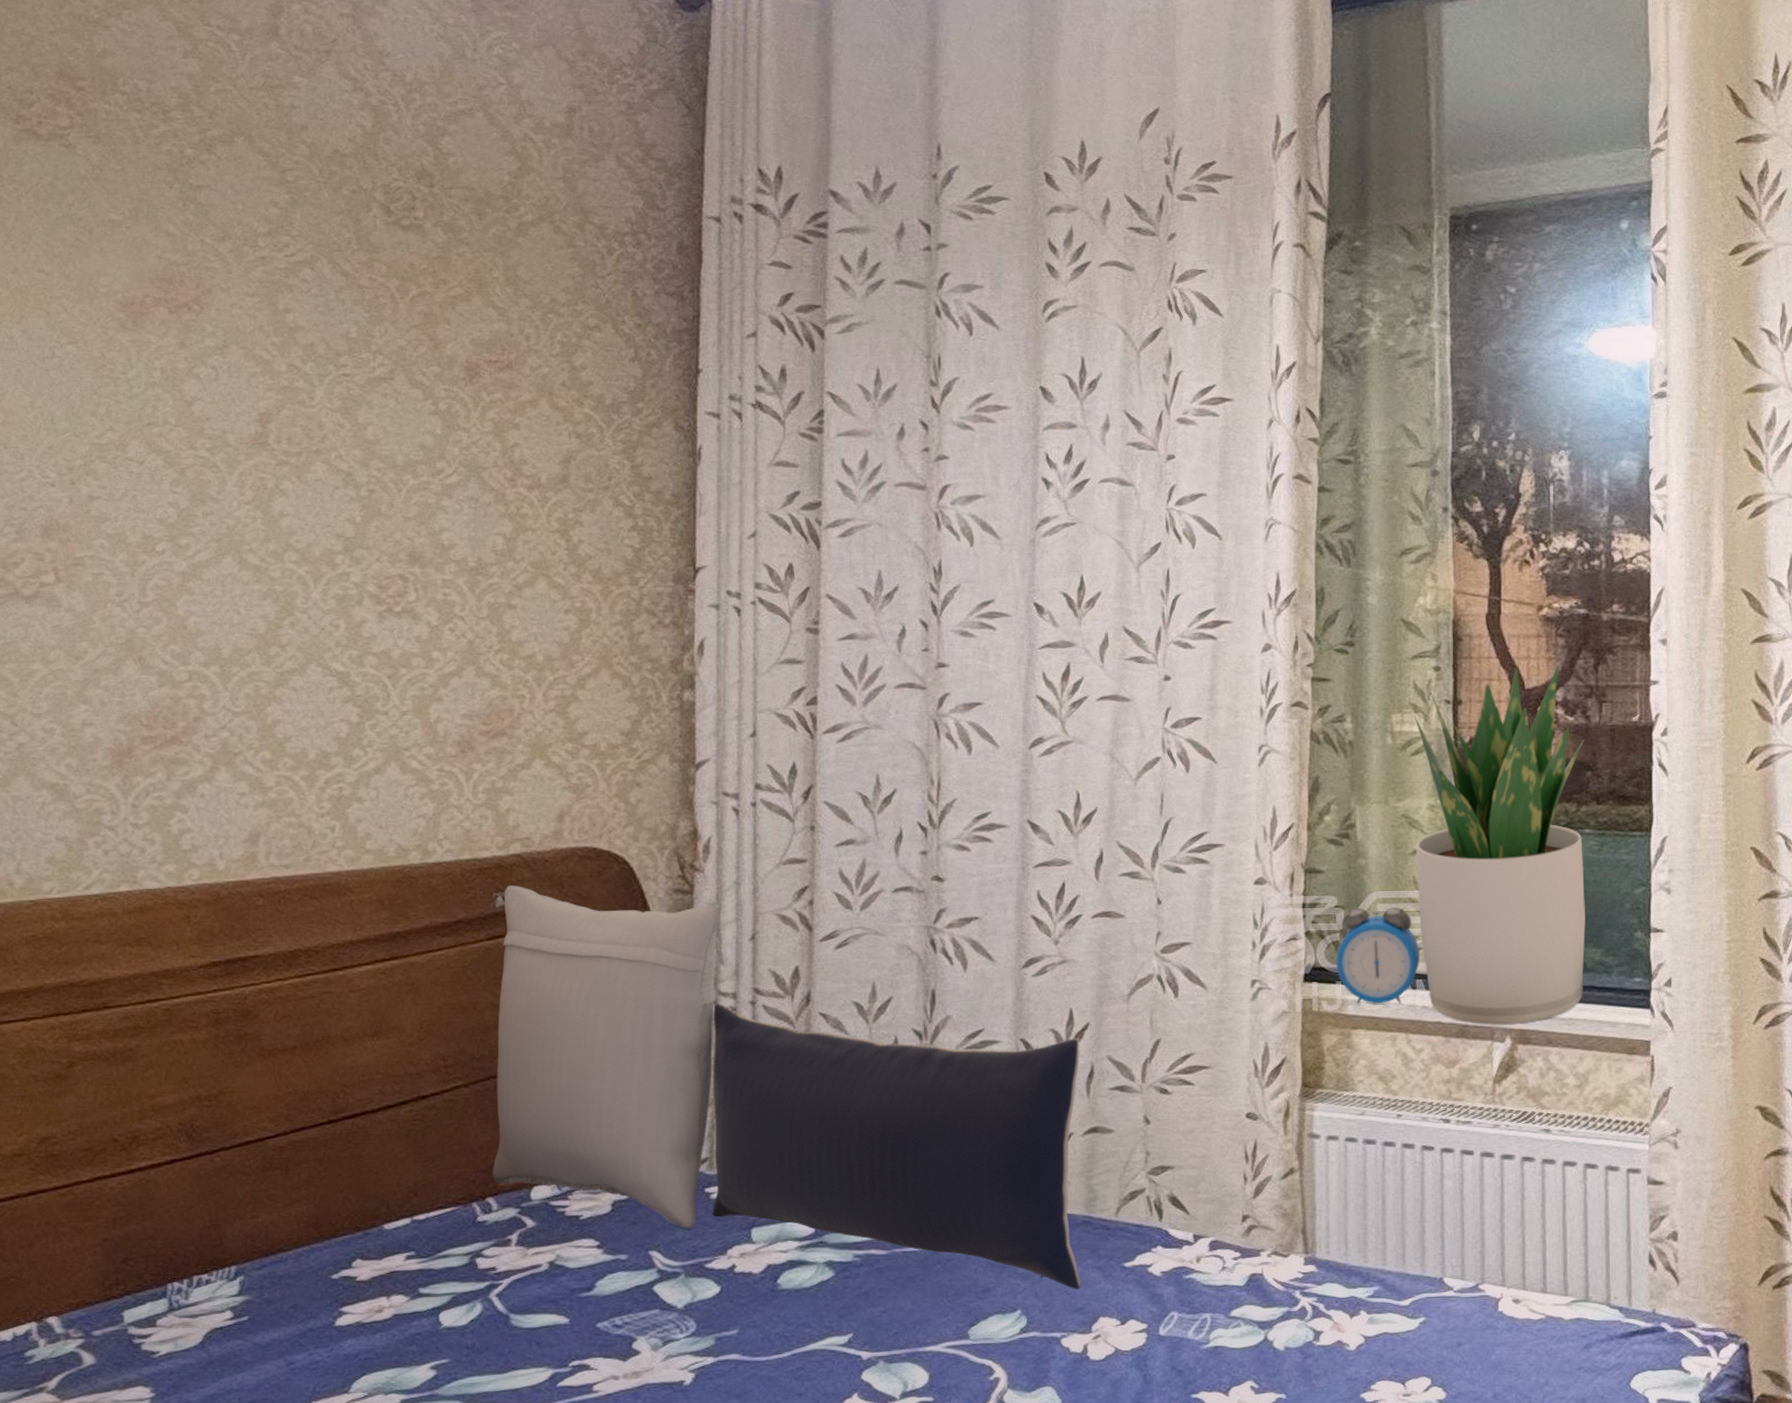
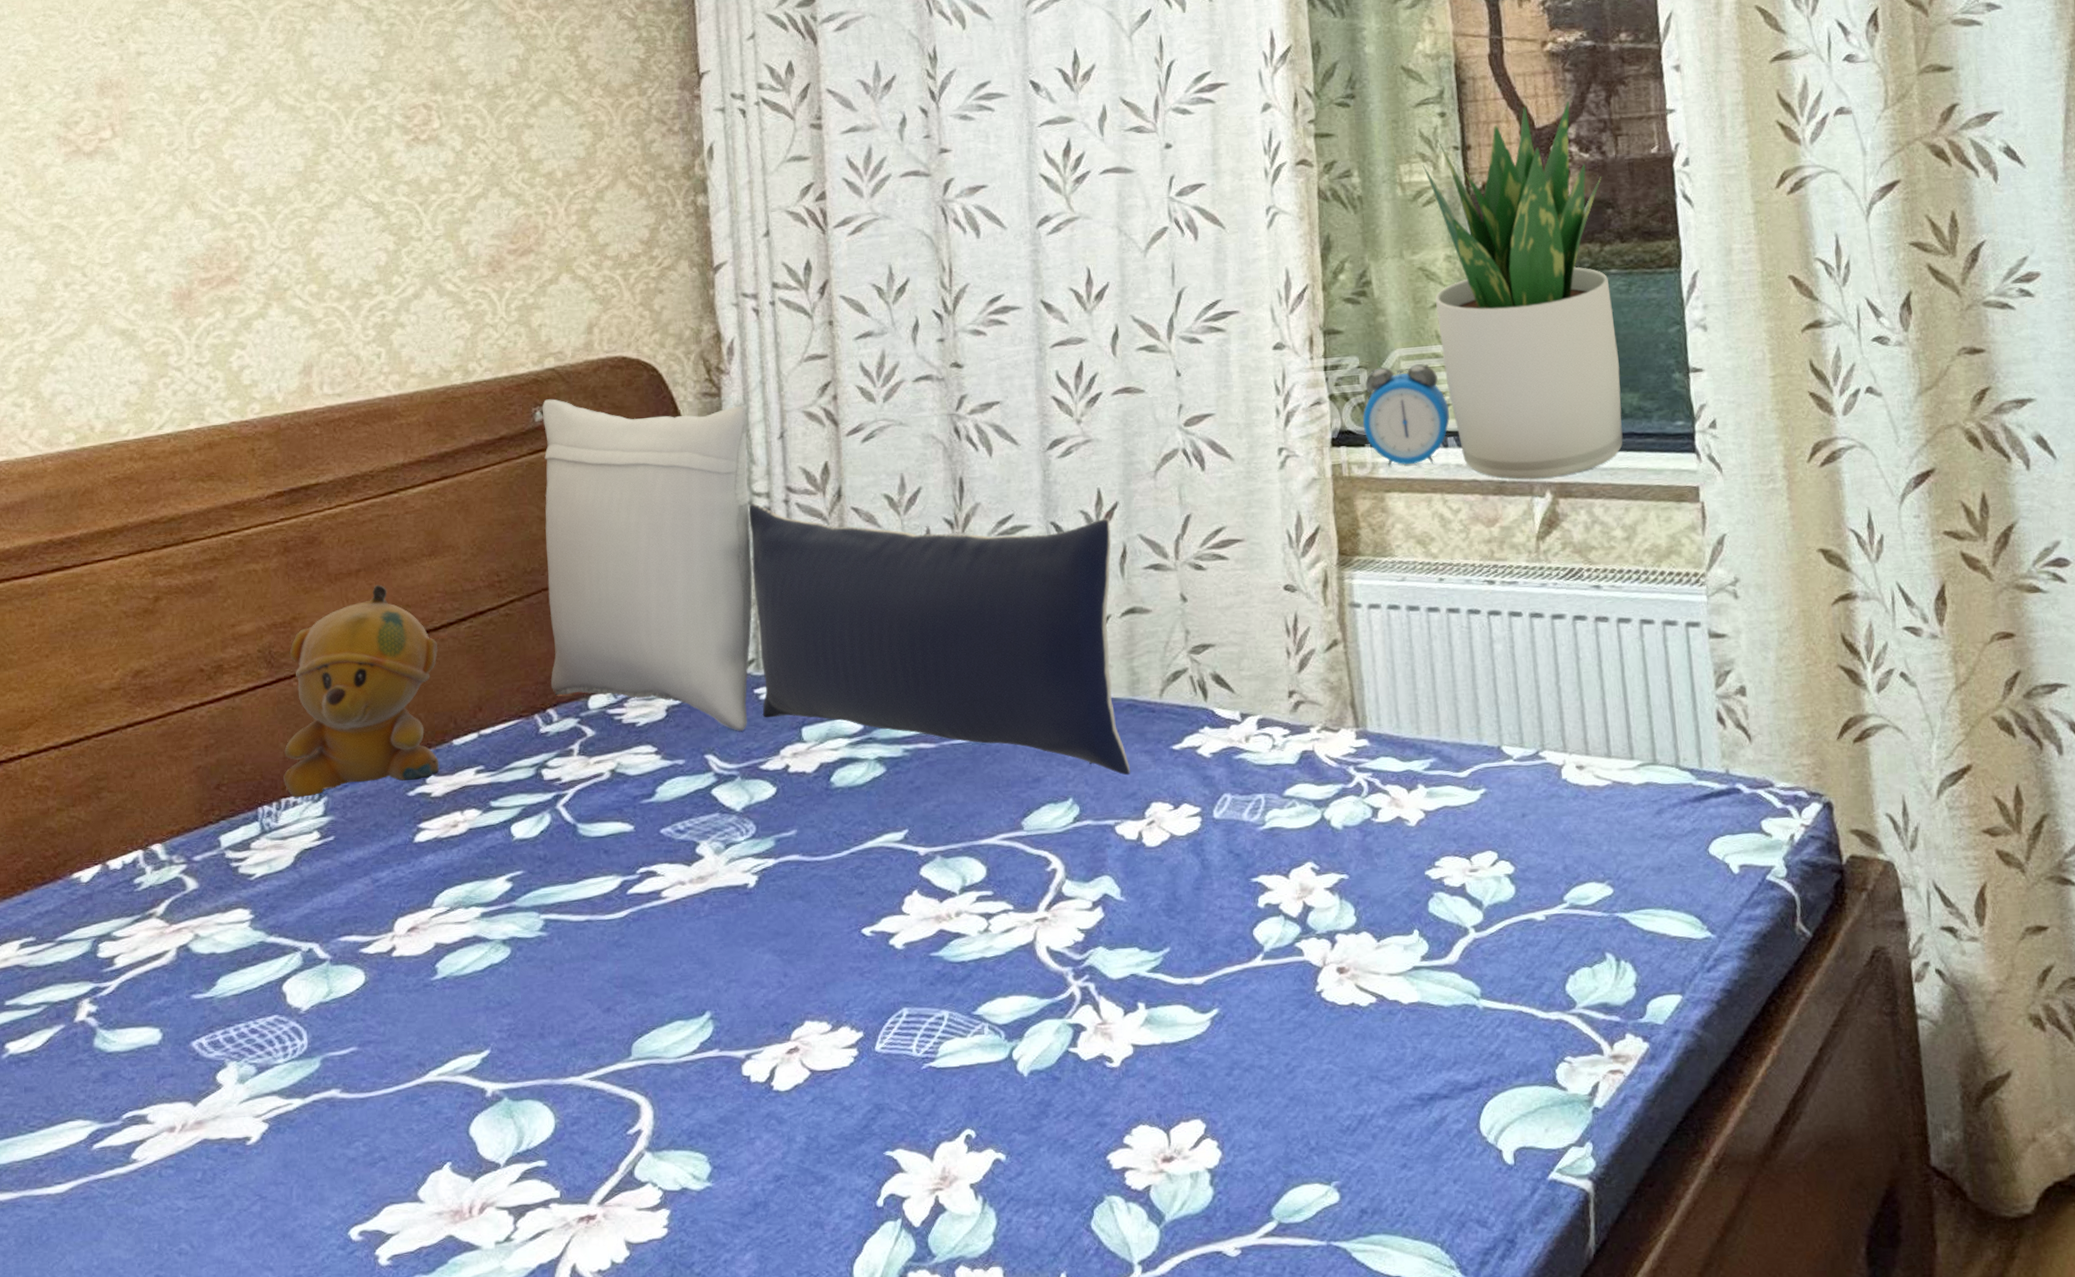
stuffed bear: none [197,1062,374,1276] -> present [283,584,439,798]

